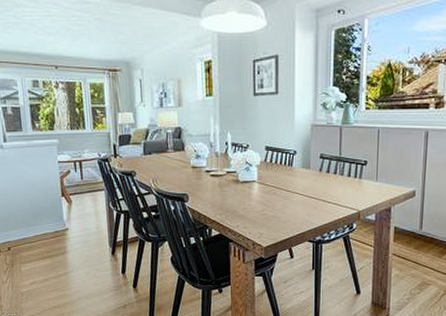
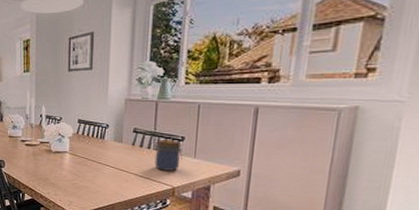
jar: none [341,164,366,195] -> present [154,140,183,171]

